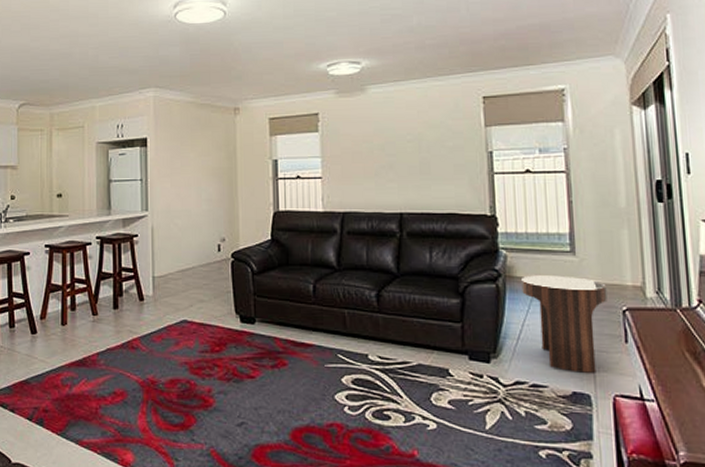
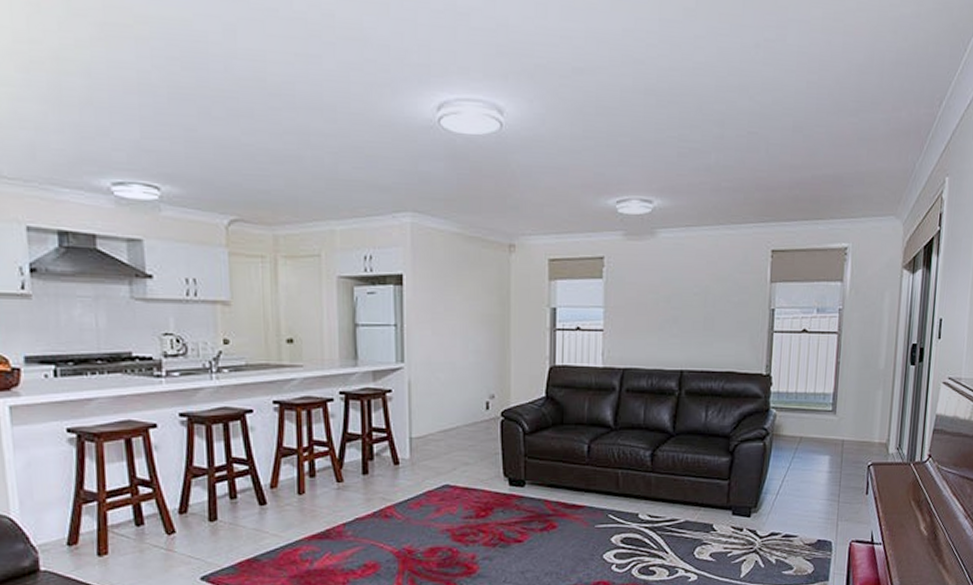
side table: present [521,275,609,373] -> none [786,434,859,523]

